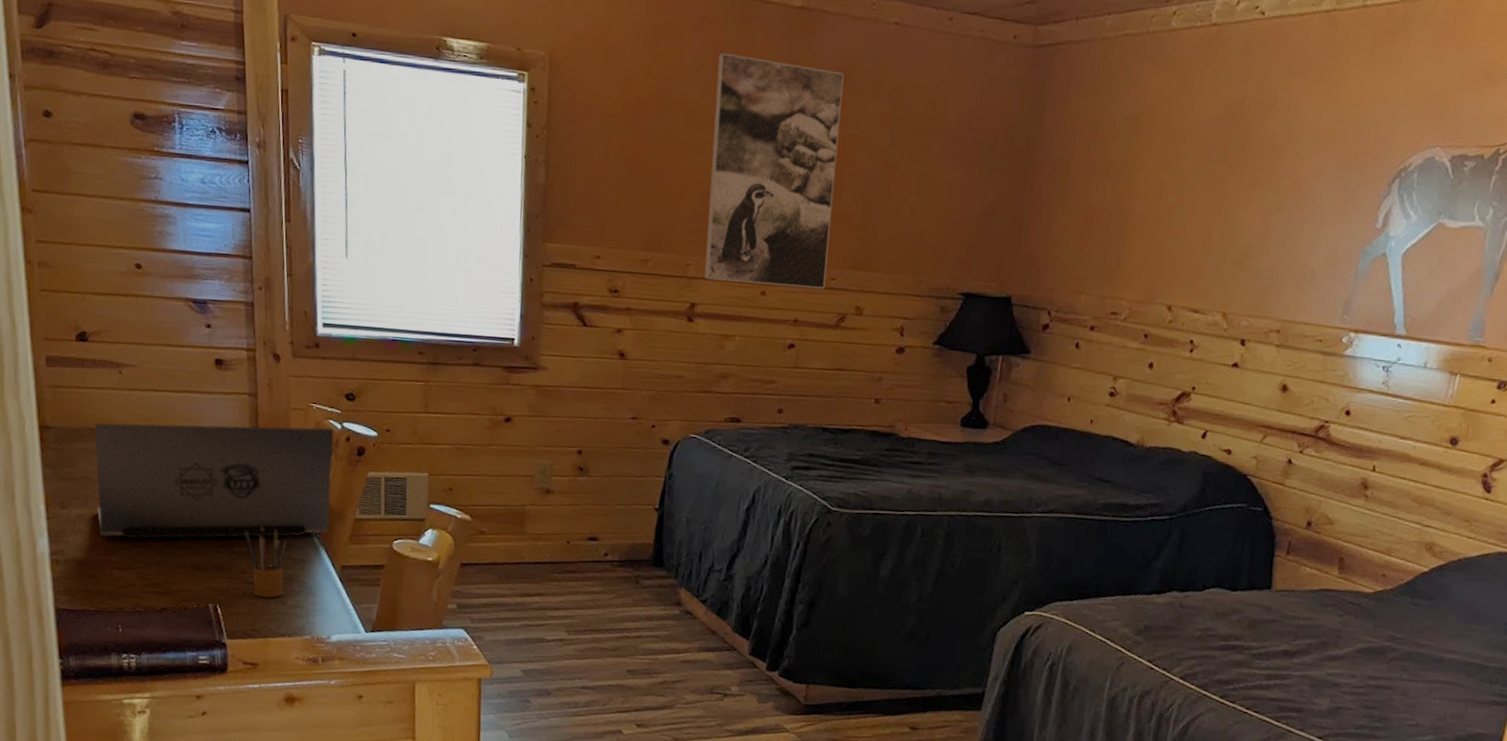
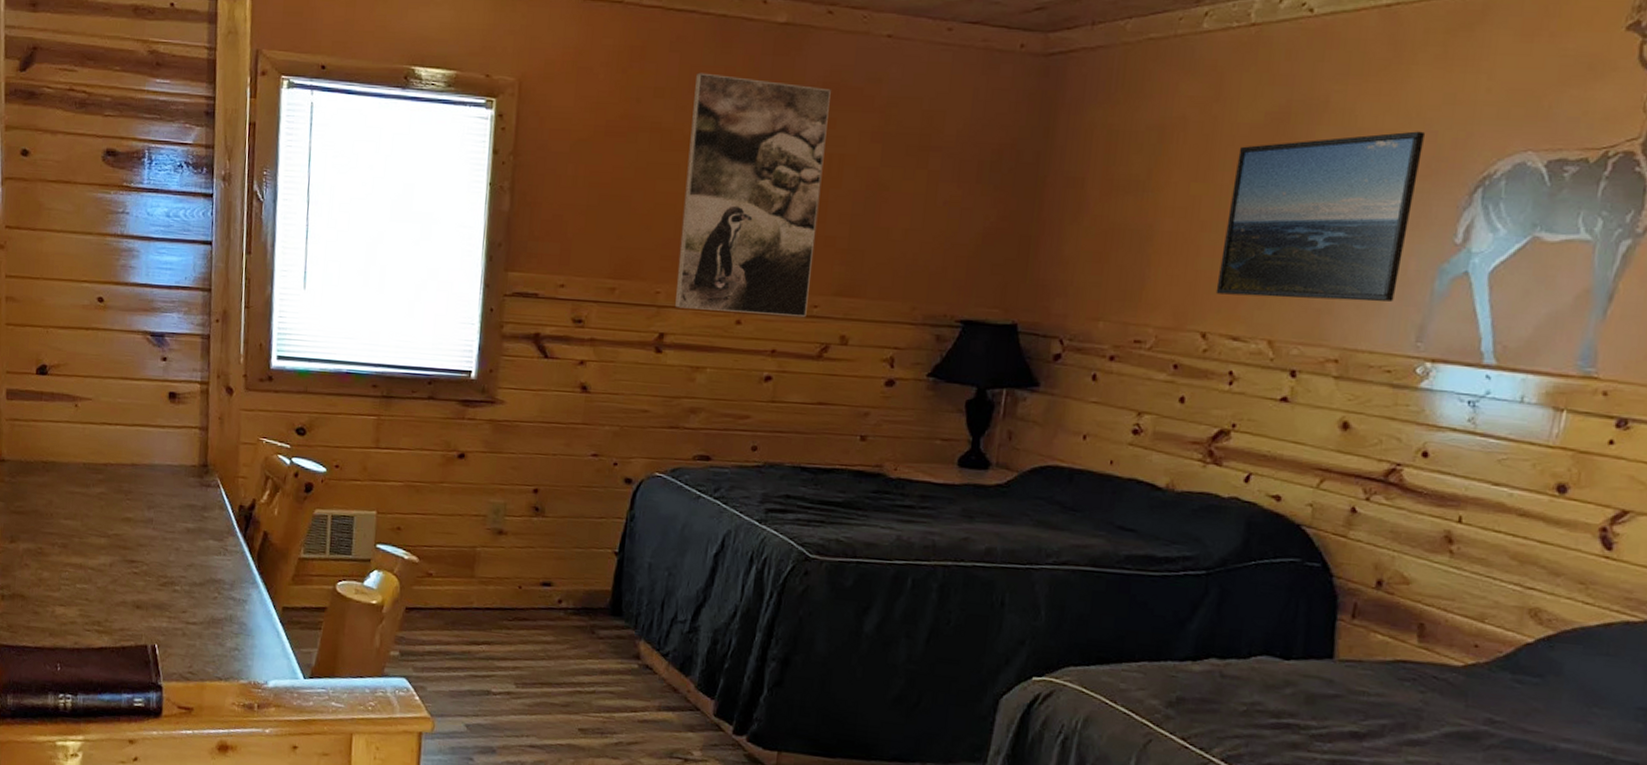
laptop: present [94,423,334,539] -> none [44,456,283,576]
pencil box: present [244,525,287,598] -> none [187,563,229,640]
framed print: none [1180,127,1354,279] -> present [1215,131,1425,302]

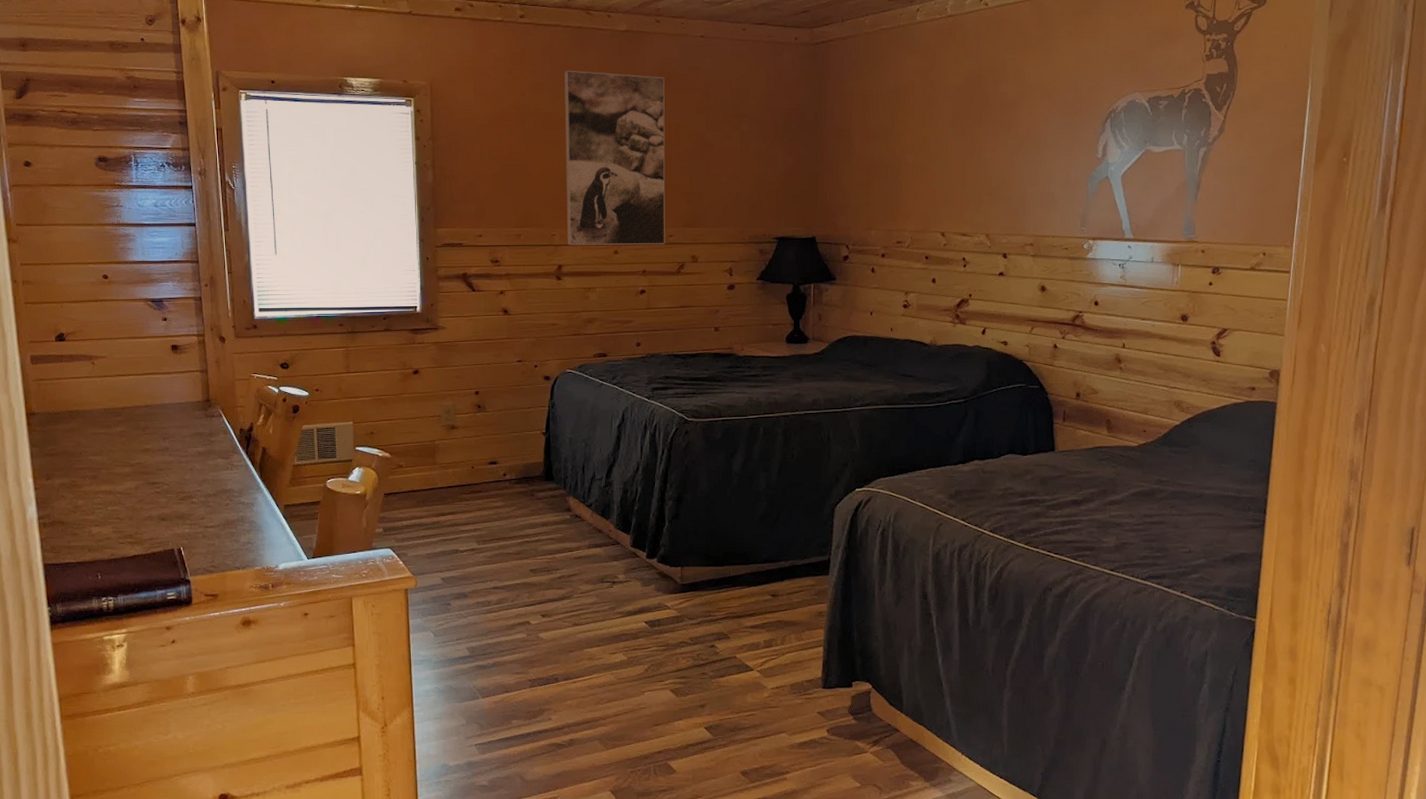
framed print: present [1215,131,1425,302] -> none [947,83,1069,204]

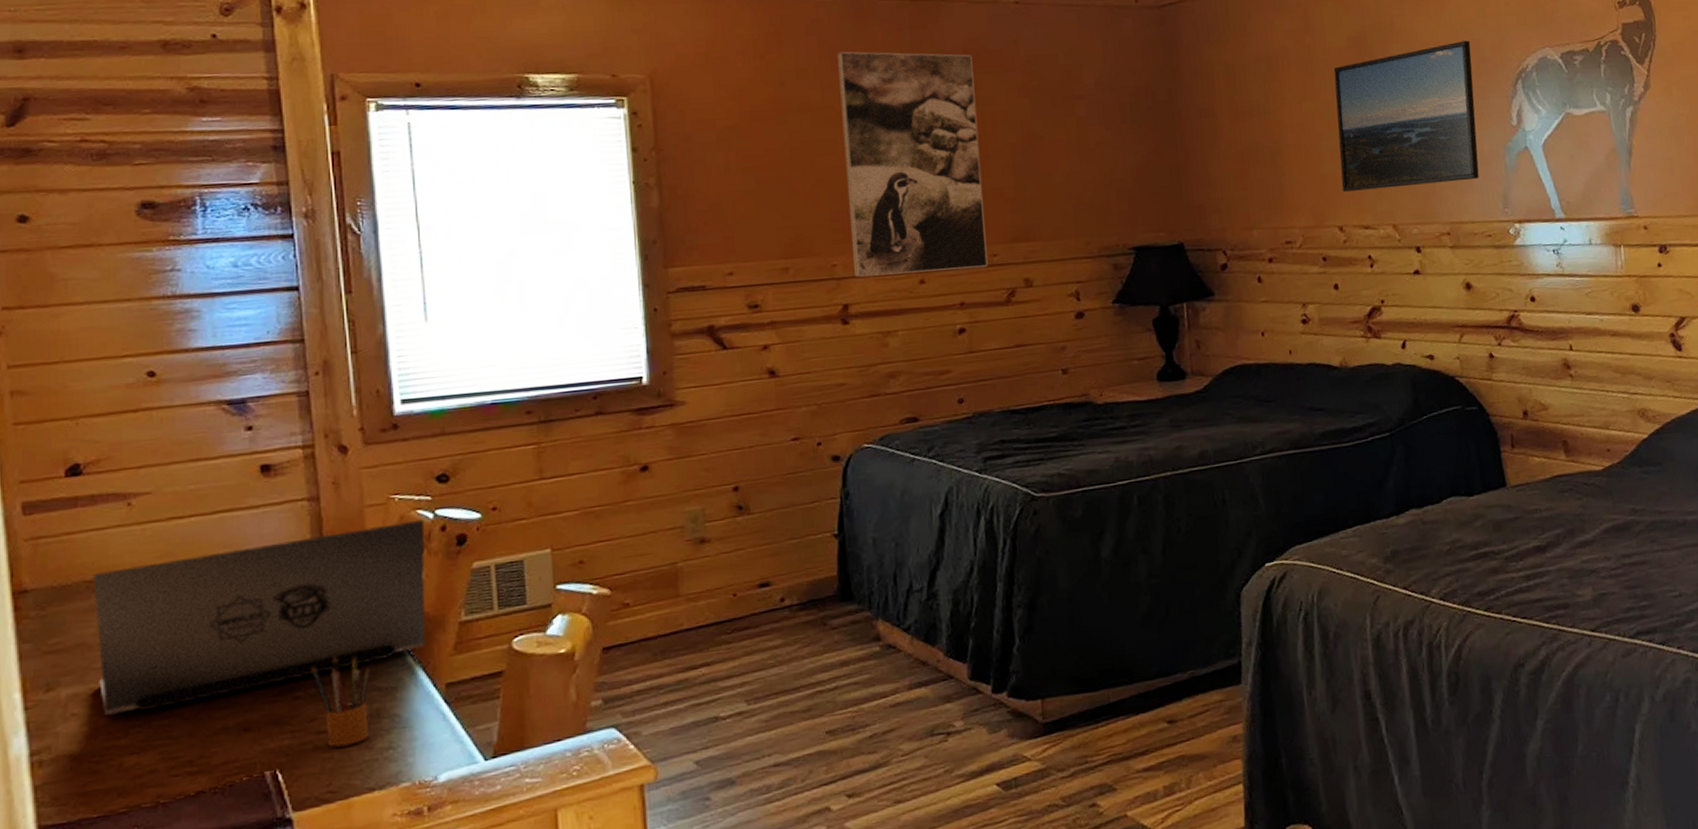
laptop: none [72,392,273,500] -> present [93,519,426,715]
pencil box: none [202,478,238,538] -> present [311,655,370,748]
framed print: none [947,83,1069,204] -> present [1333,40,1479,192]

